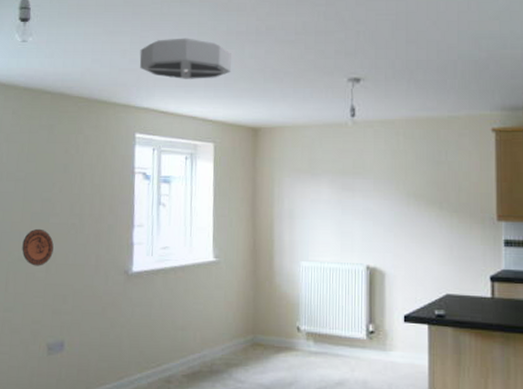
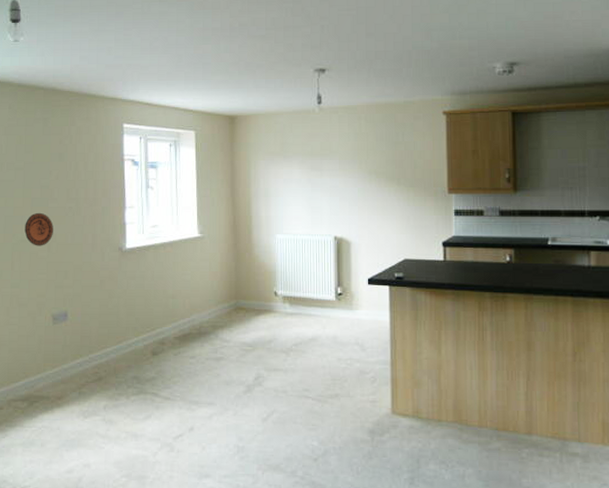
ceiling light: present [139,38,232,79] -> none [124,35,209,73]

